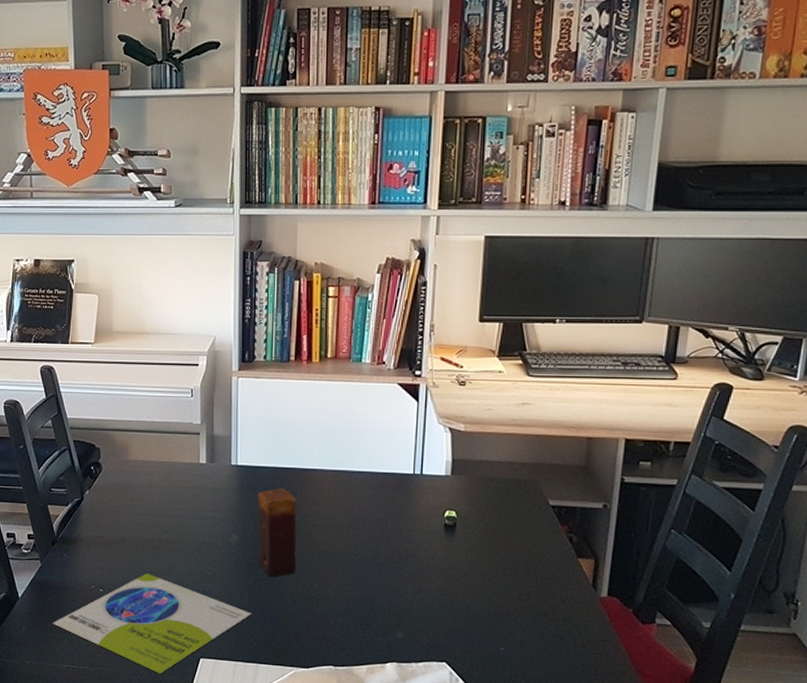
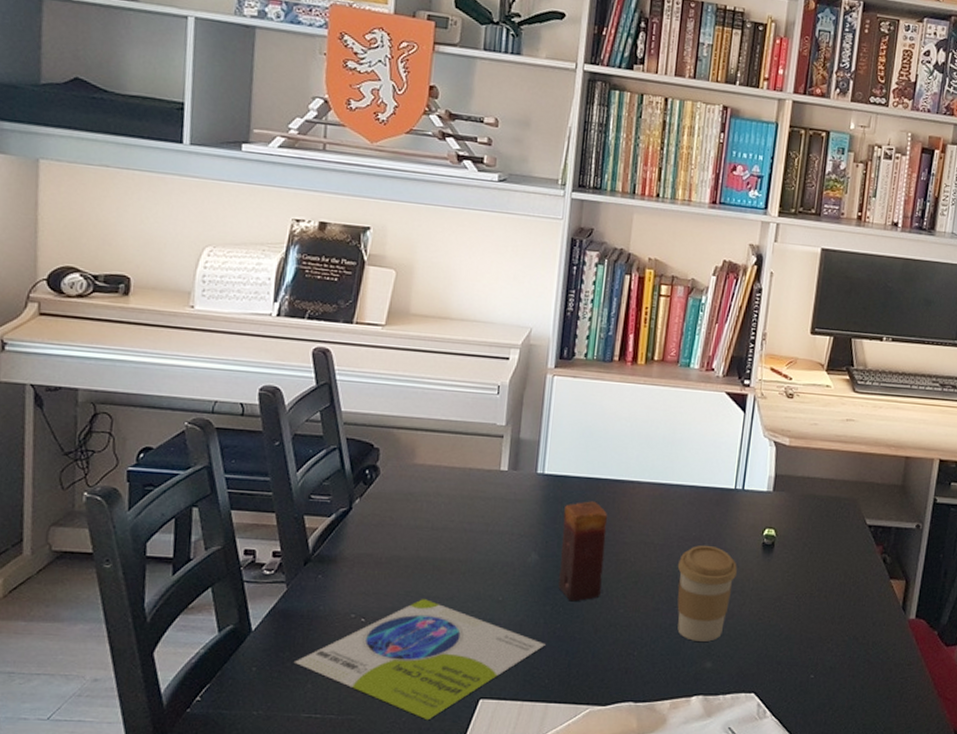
coffee cup: none [364,526,421,614] -> present [677,545,737,642]

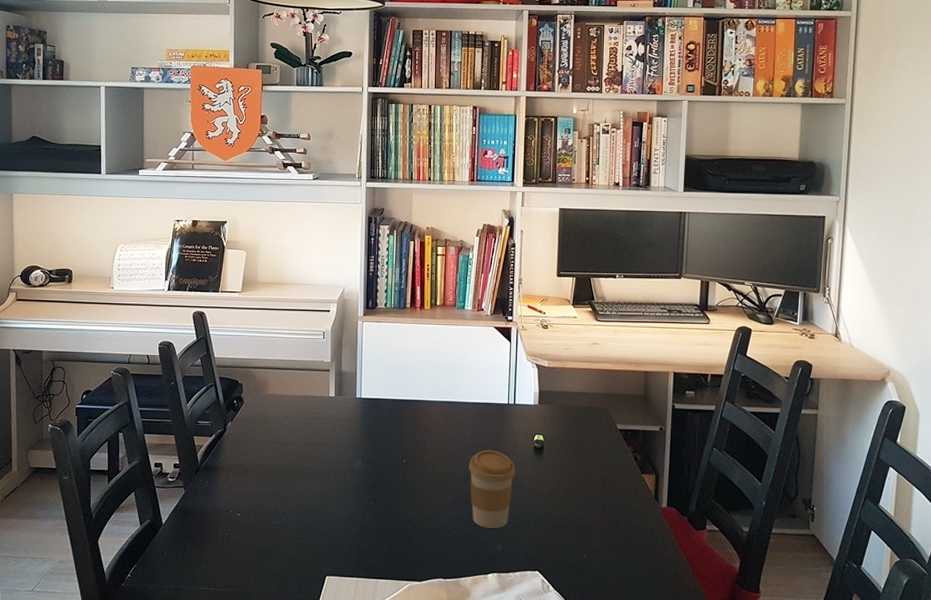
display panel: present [293,599,545,721] -> none [192,498,372,593]
candle: present [558,501,608,602] -> none [378,418,412,498]

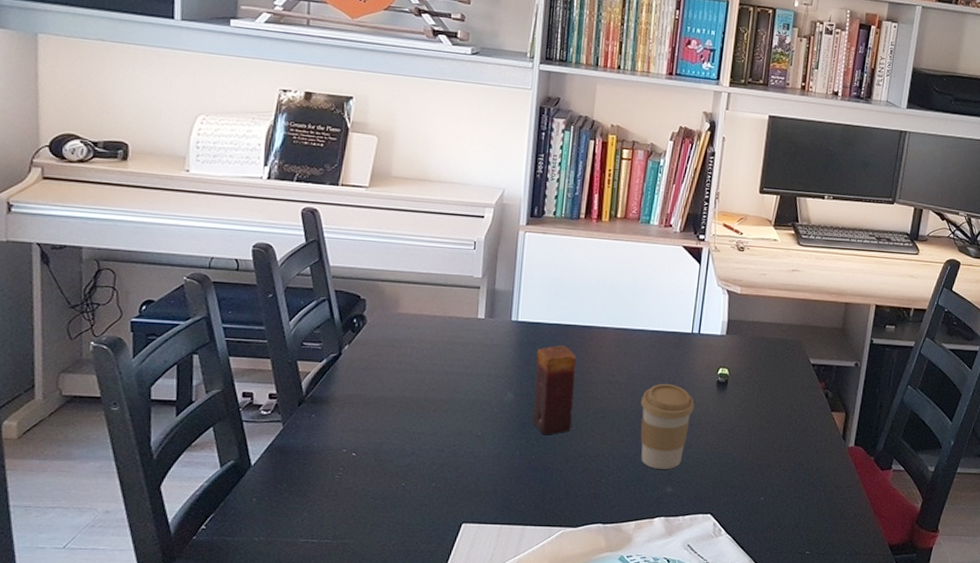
candle: none [378,418,412,498] -> present [532,345,577,436]

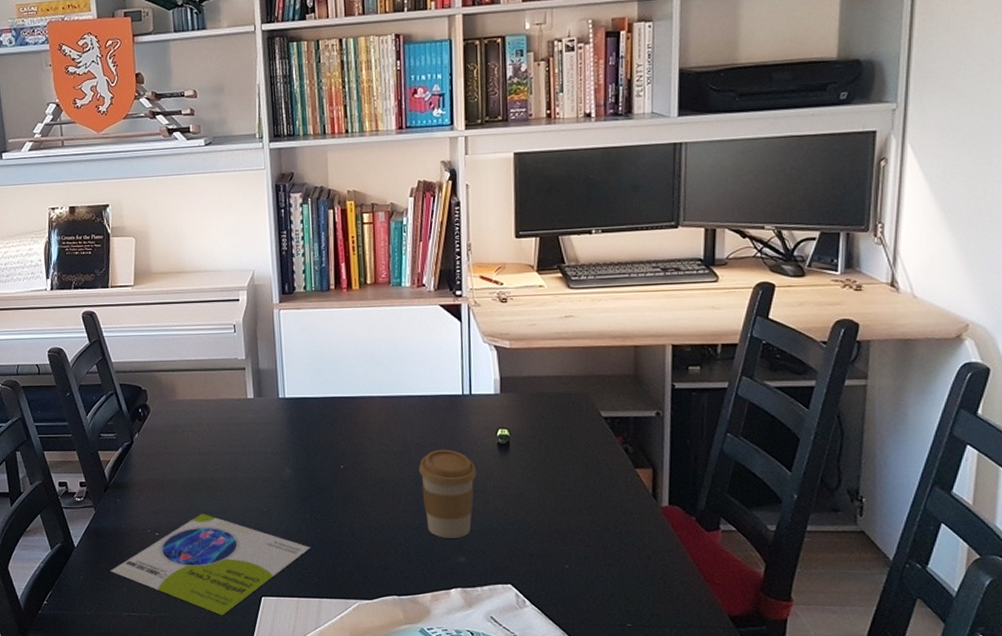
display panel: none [290,435,521,543] -> present [110,514,310,616]
candle: present [532,345,577,436] -> none [308,418,352,509]

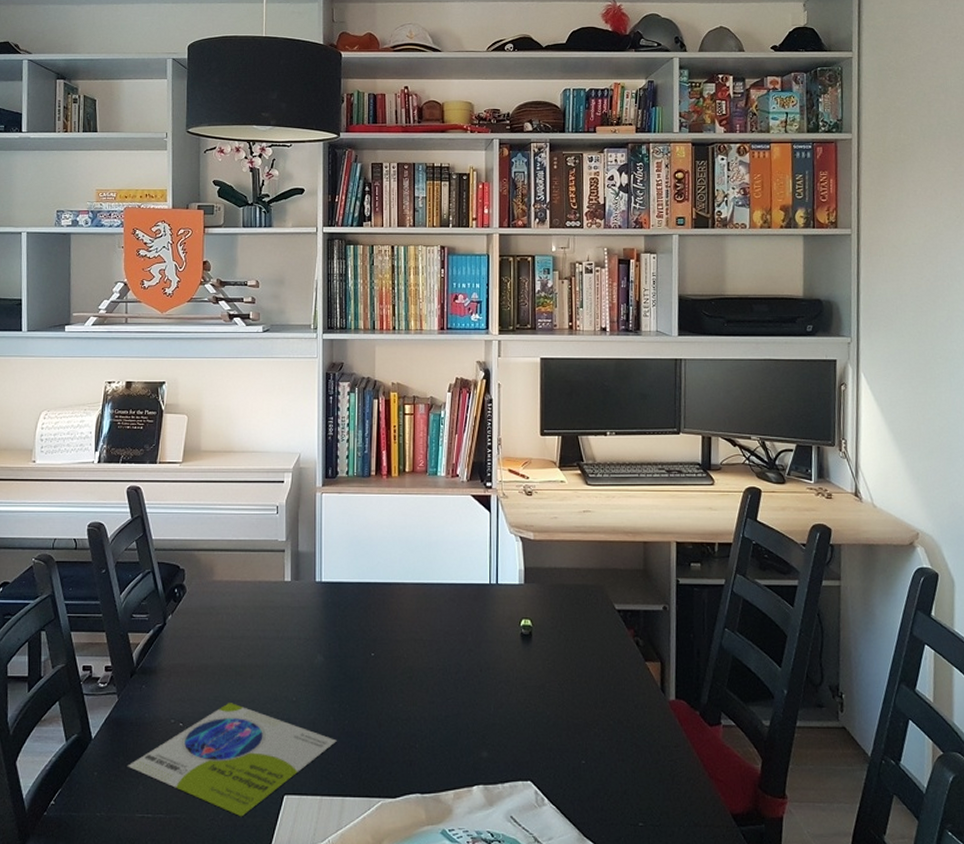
coffee cup: present [418,449,476,538] -> none [446,638,500,731]

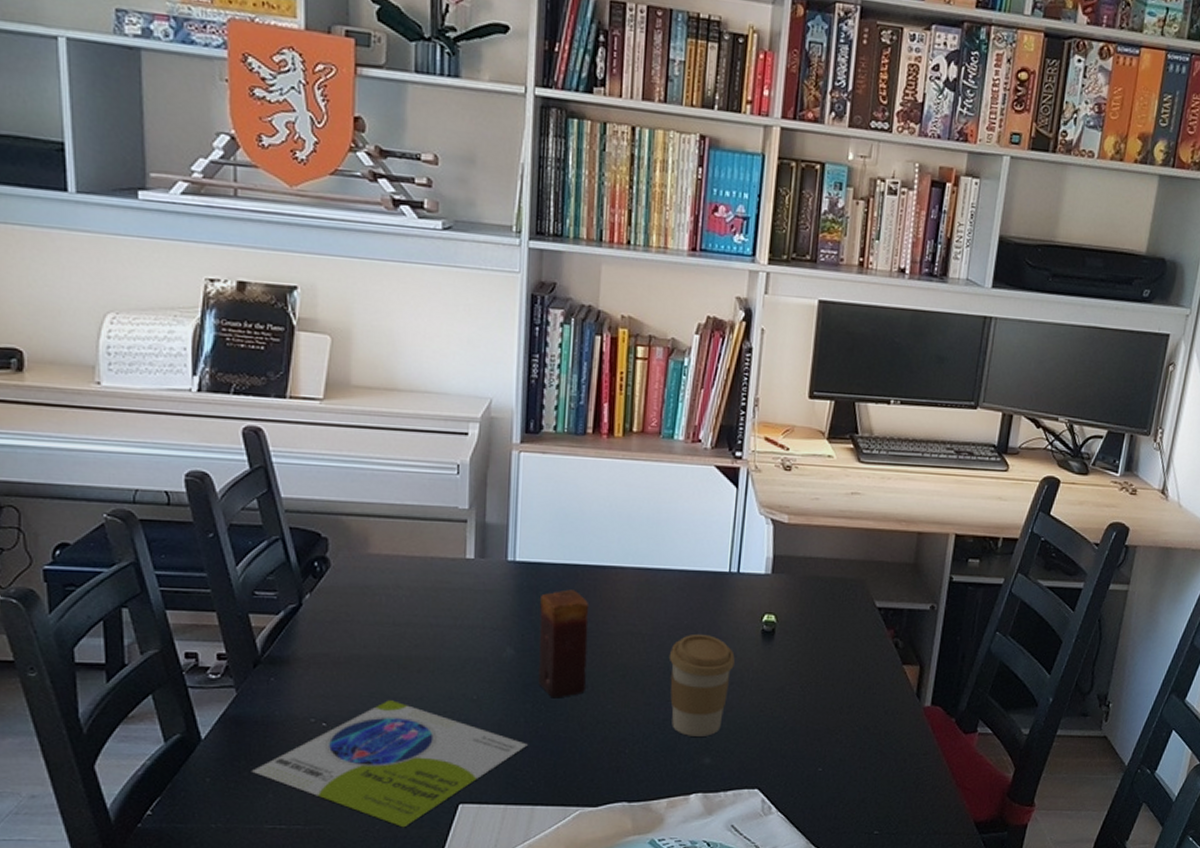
candle: none [342,604,380,699] -> present [538,589,590,699]
coffee cup: none [446,638,500,731] -> present [668,633,735,736]

